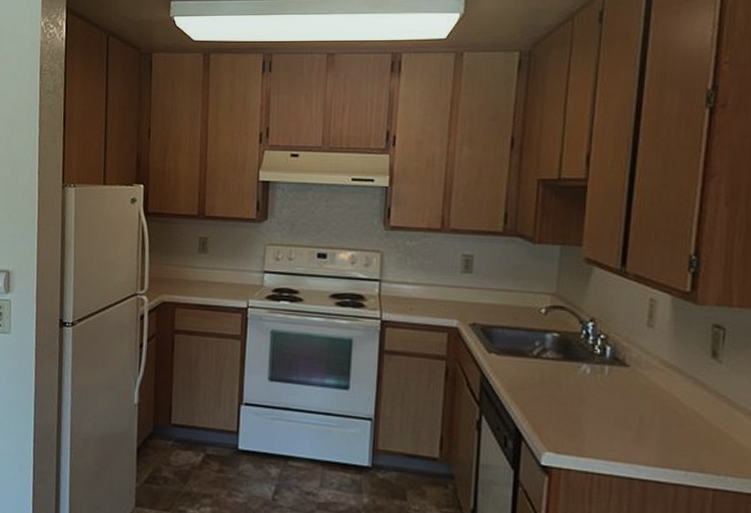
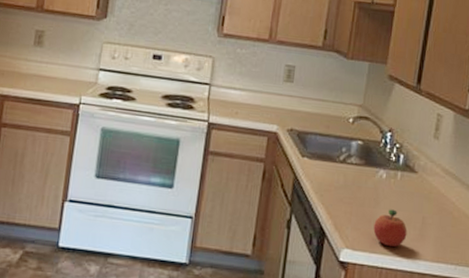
fruit: none [579,408,622,451] -> present [373,209,407,248]

